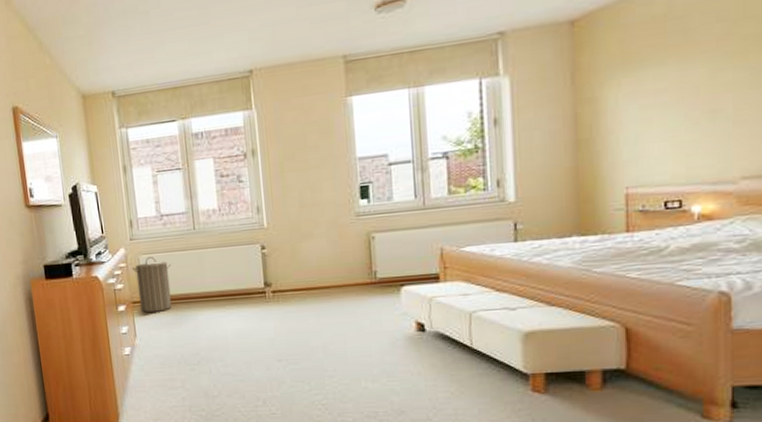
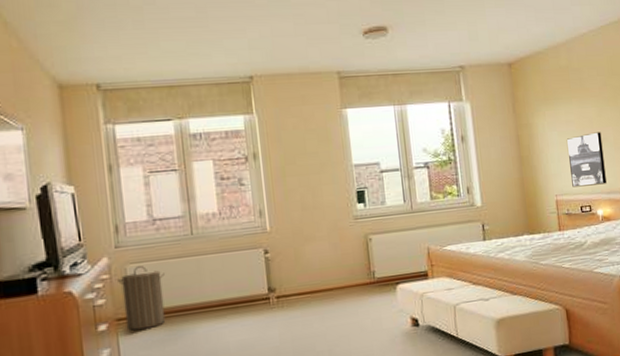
wall art: none [651,100,713,177] -> present [566,132,607,188]

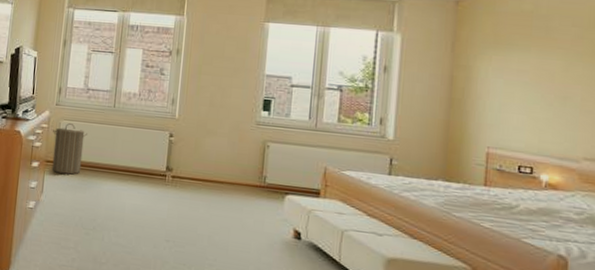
wall art: present [566,132,607,188] -> none [512,88,564,148]

